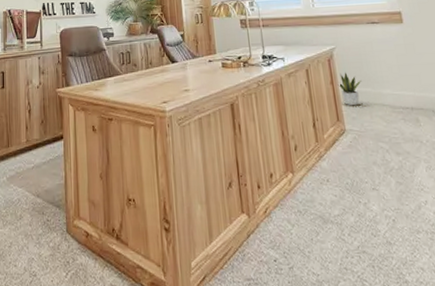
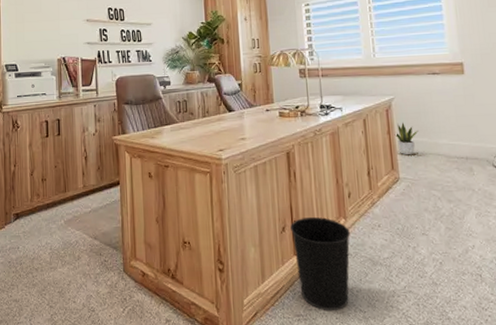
wastebasket: none [237,171,301,275] -> present [290,216,350,311]

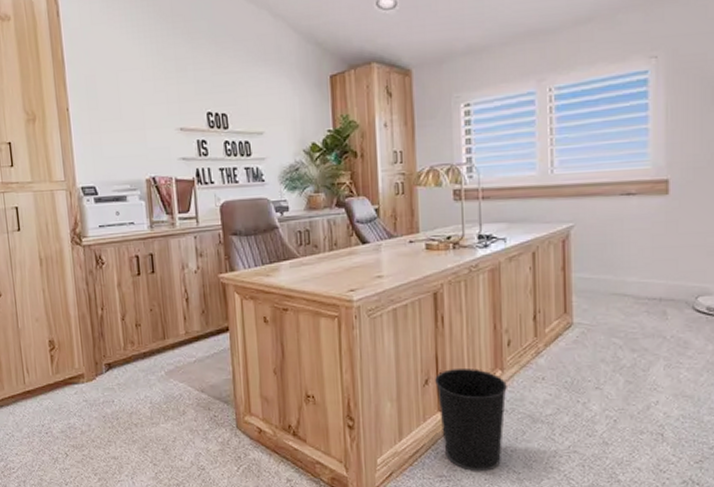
potted plant: present [394,122,419,155] -> none [570,256,602,296]

